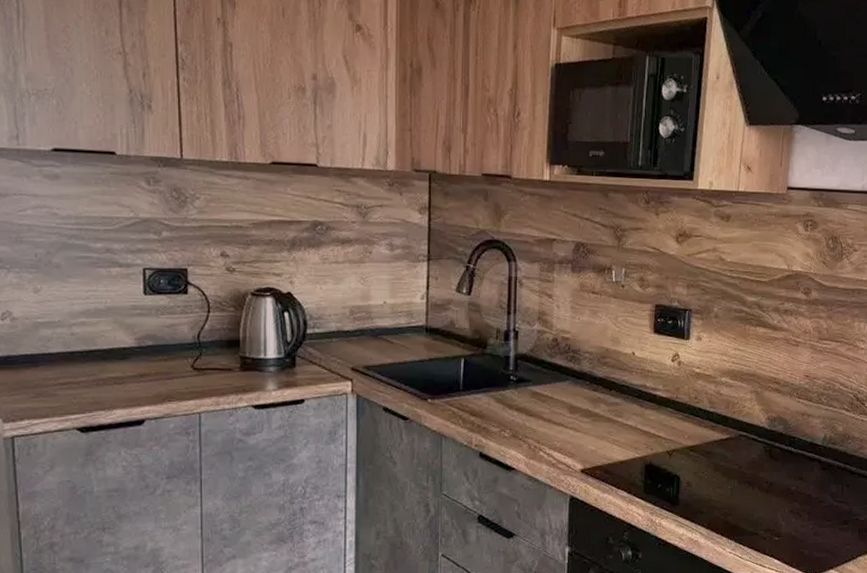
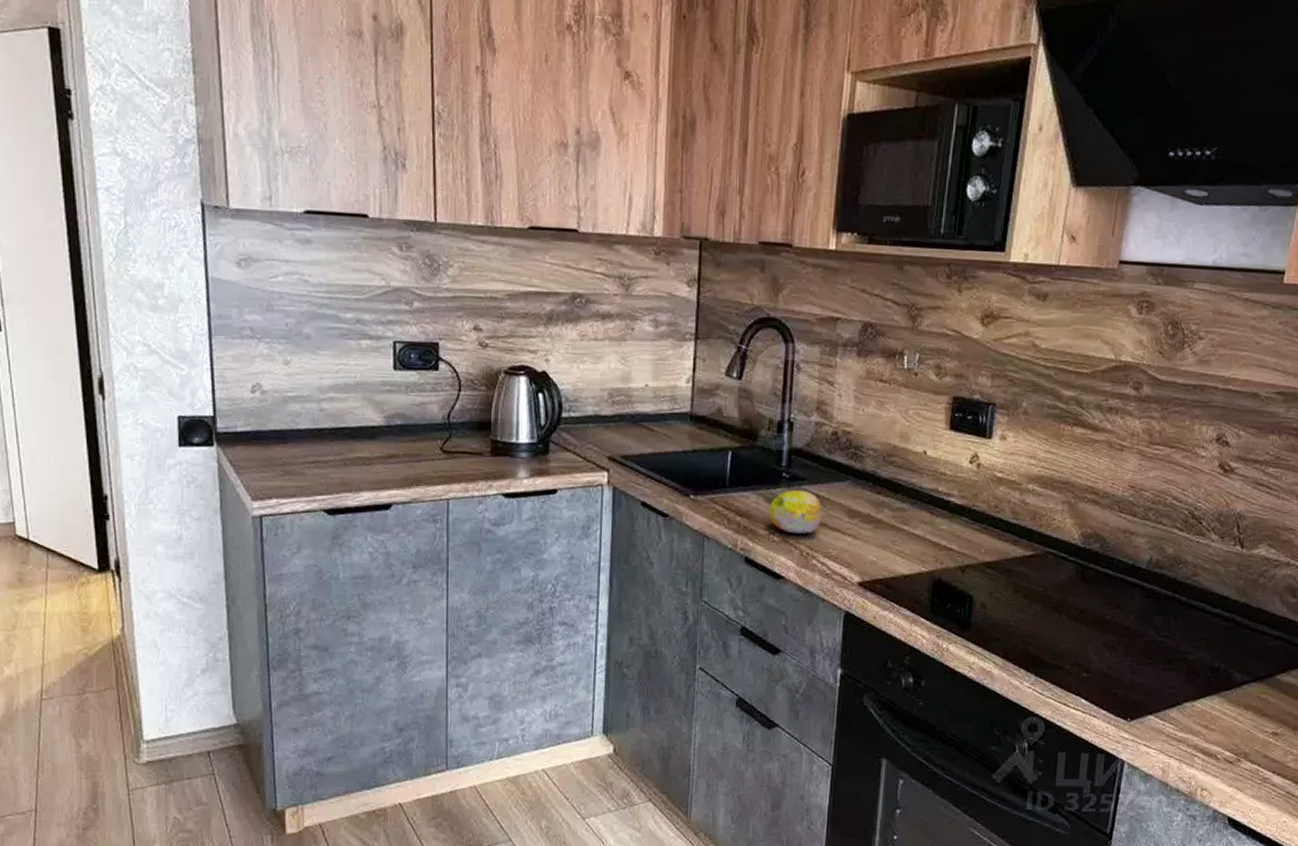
fruit: none [499,390,546,430] -> present [768,489,822,534]

